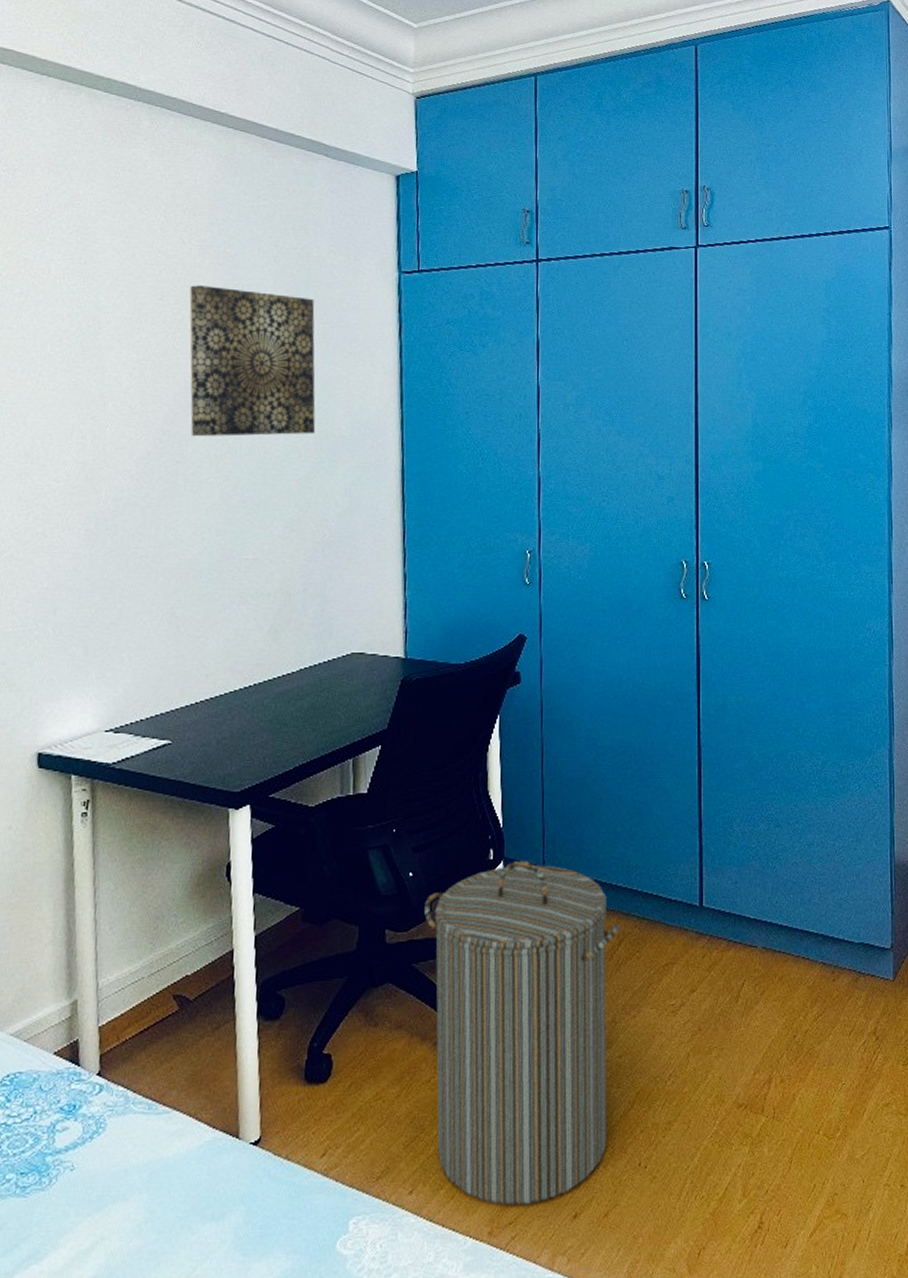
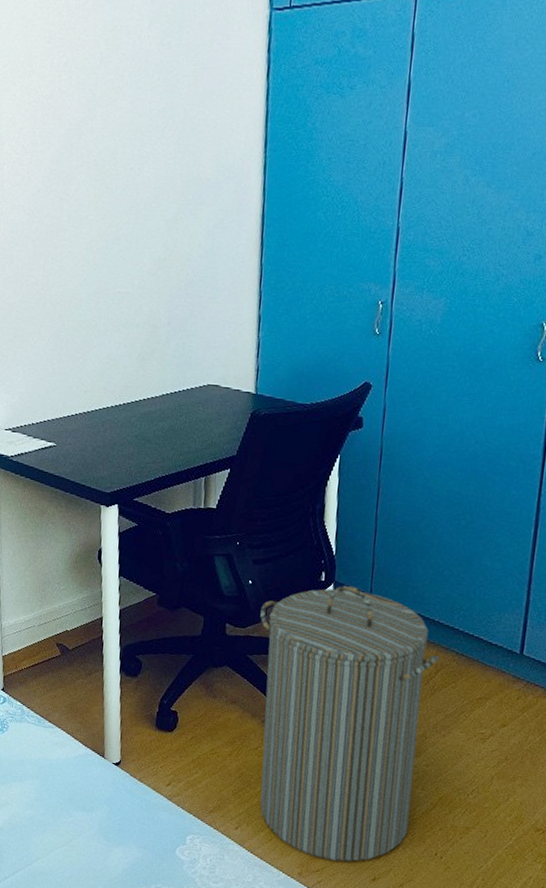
wall art: present [189,285,316,437] -> none [73,27,187,177]

